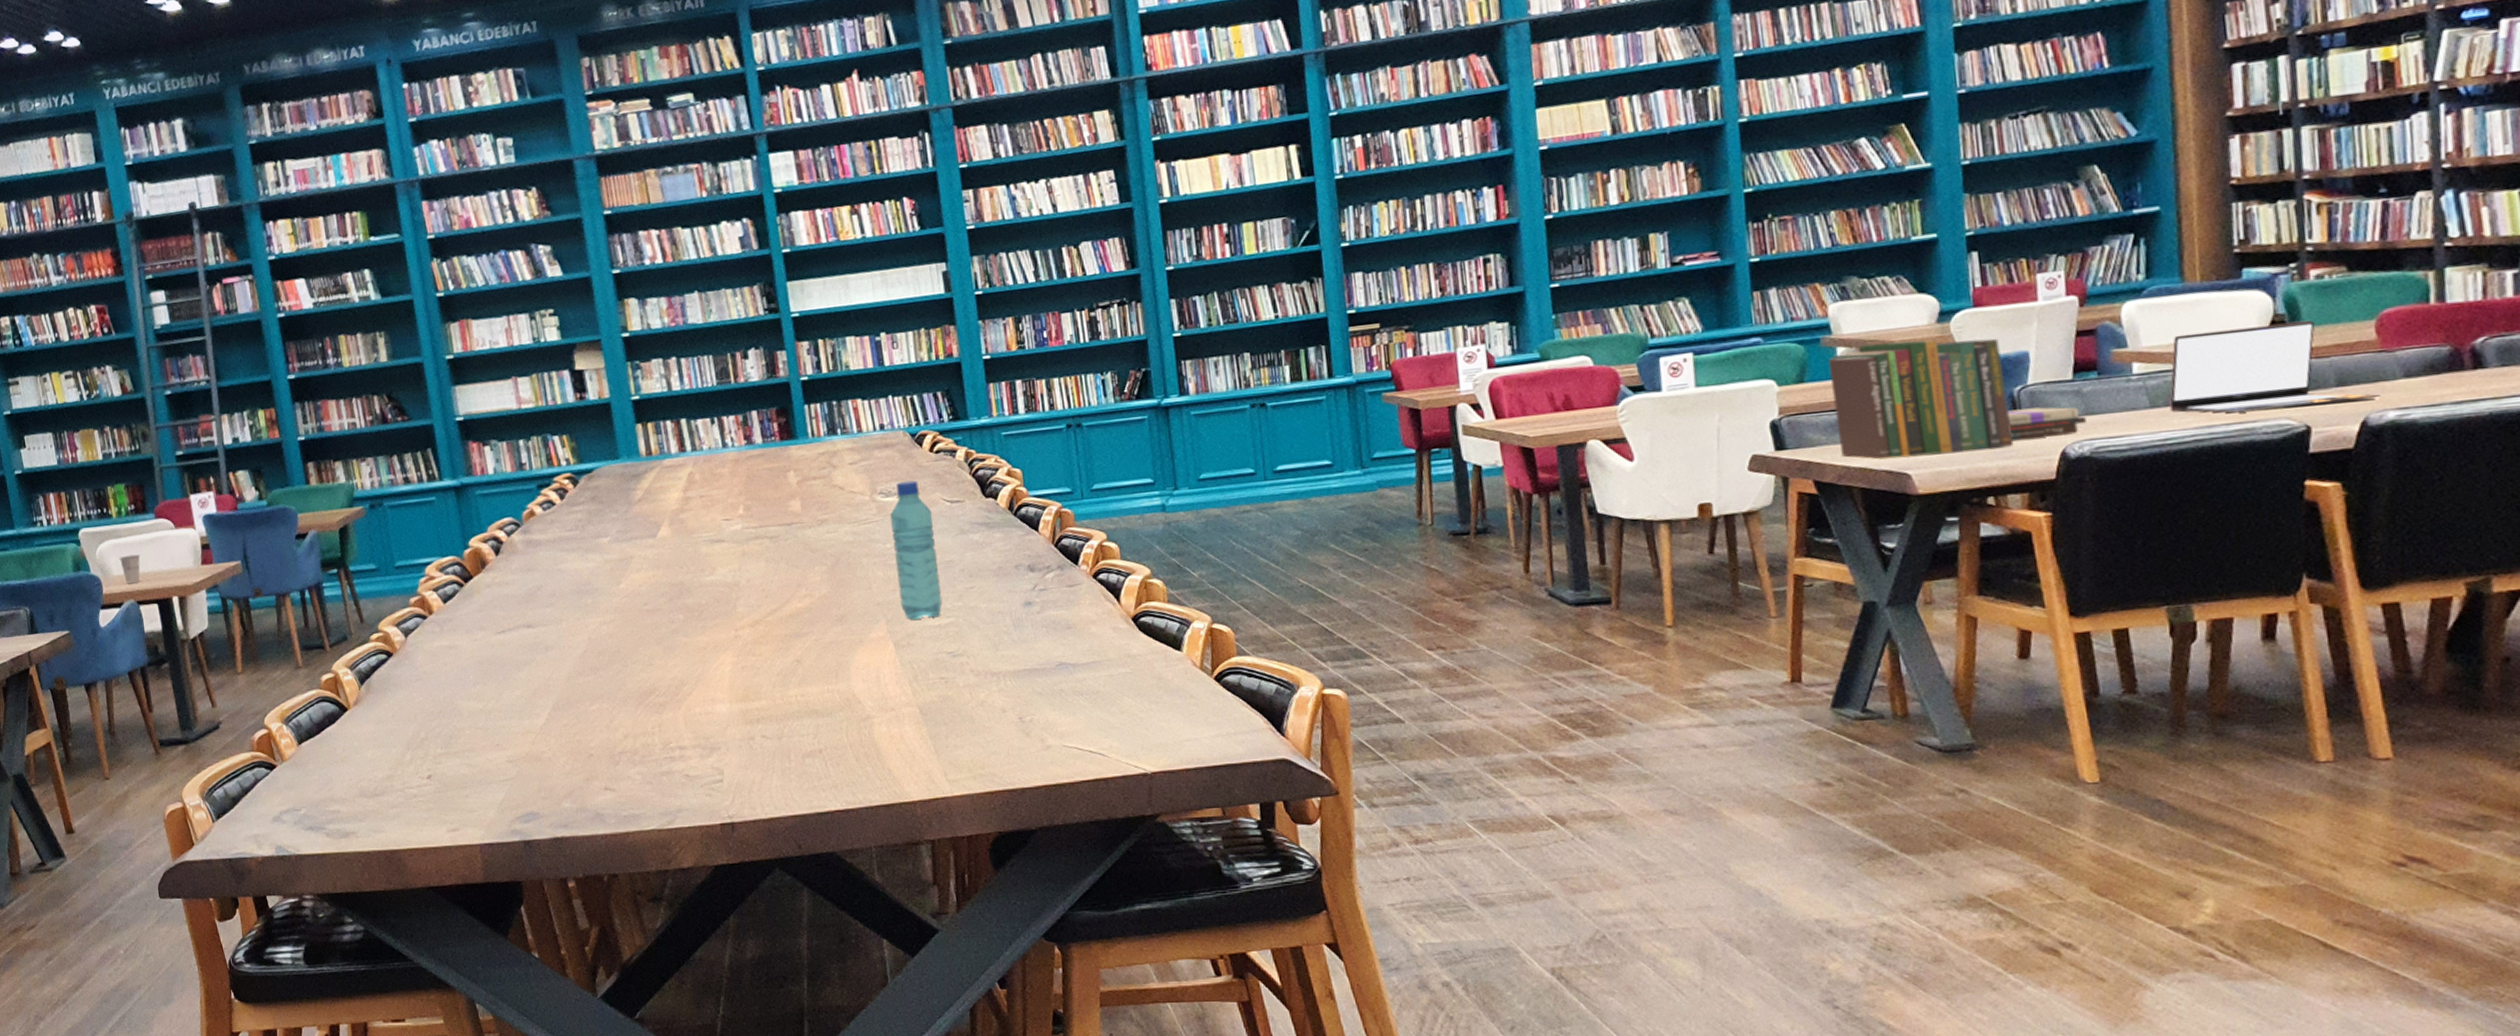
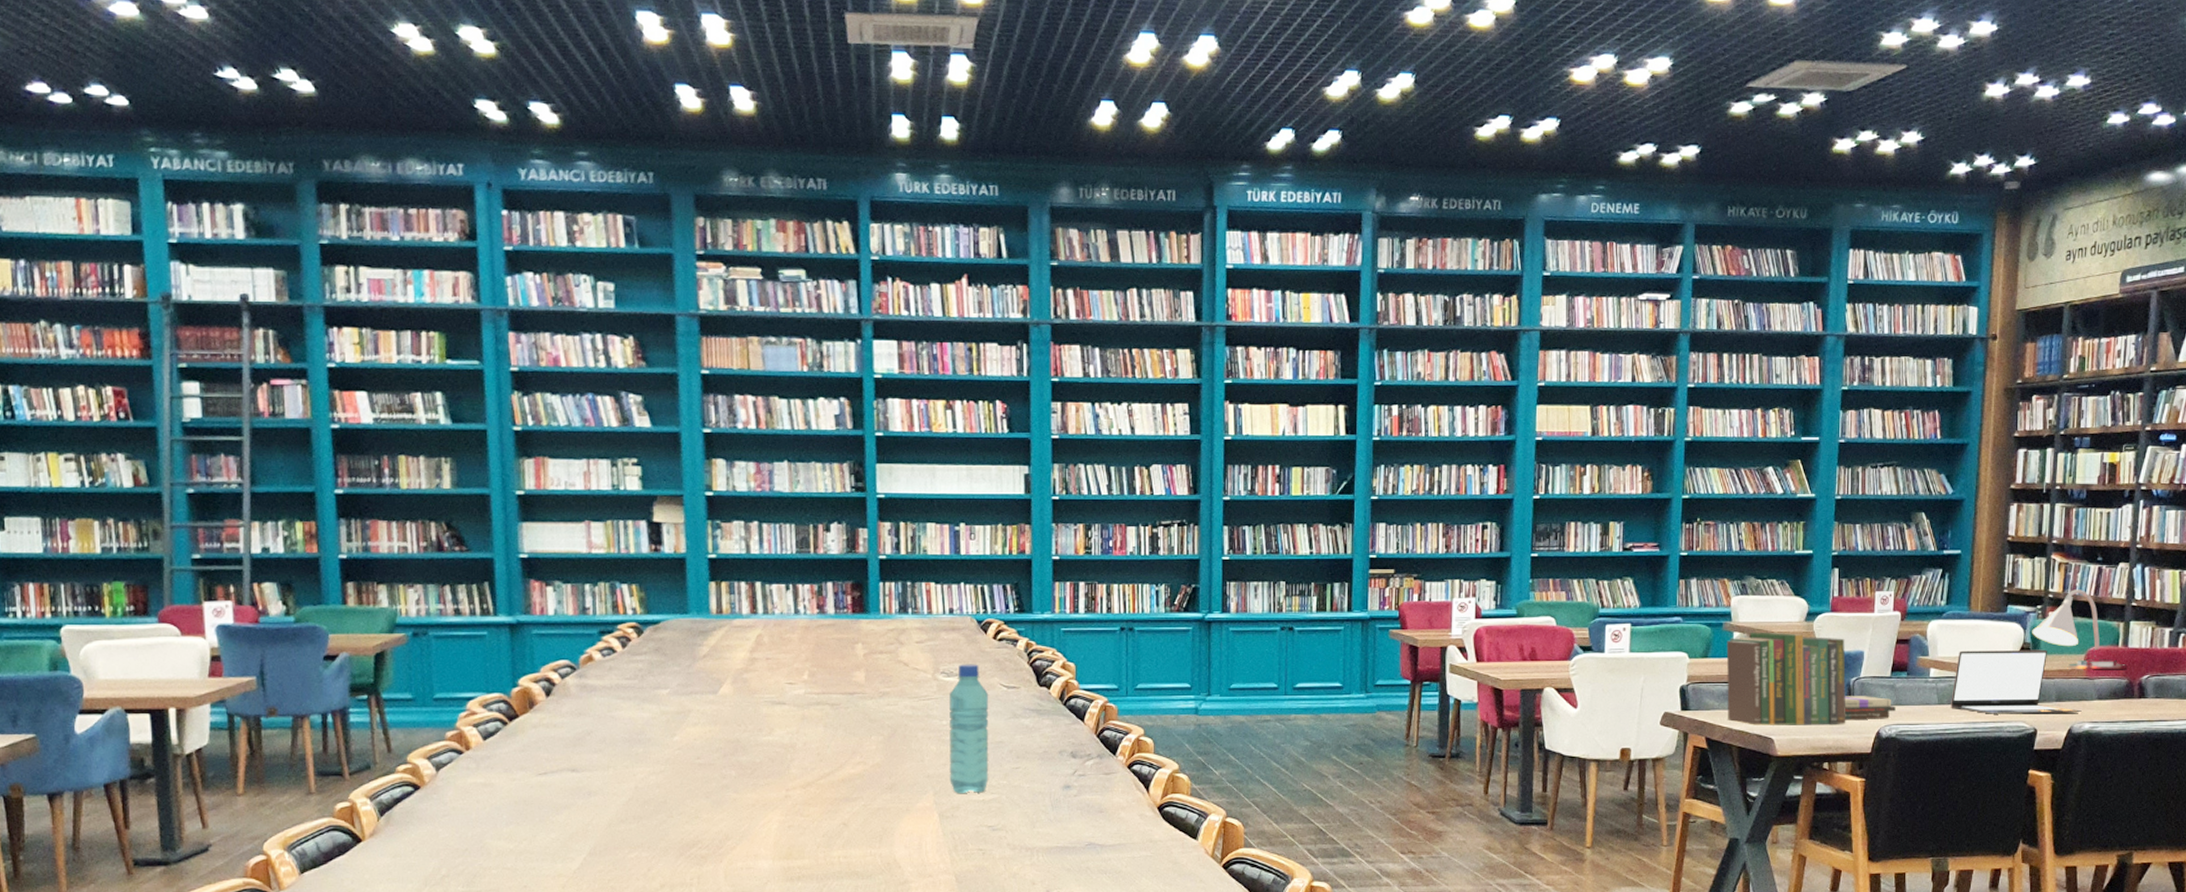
cup: present [119,554,140,584] -> none [108,659,135,690]
table lamp: none [2285,234,2447,342] -> present [2032,589,2126,670]

